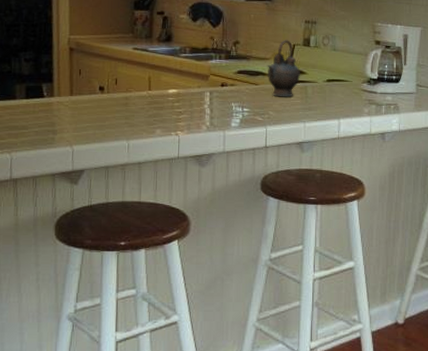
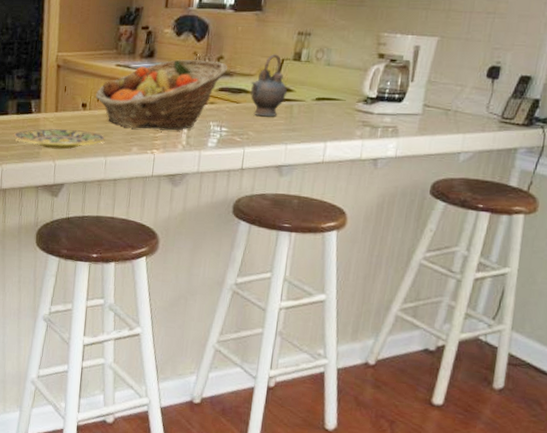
plate: none [22,113,127,134] -> present [13,128,106,150]
fruit basket: none [113,44,244,113] -> present [96,59,227,131]

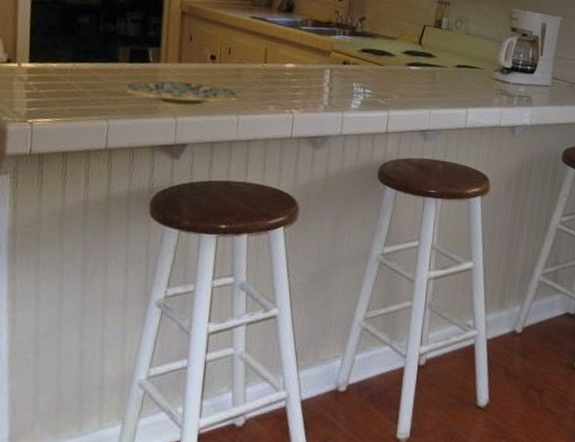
fruit basket: present [96,59,227,131] -> none [227,16,370,91]
teapot: present [249,54,287,117] -> none [393,19,429,81]

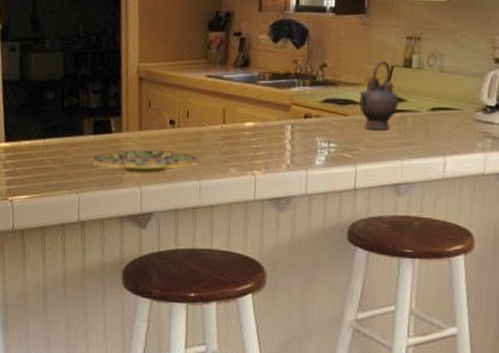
teapot: none [393,19,429,81] -> present [358,61,399,130]

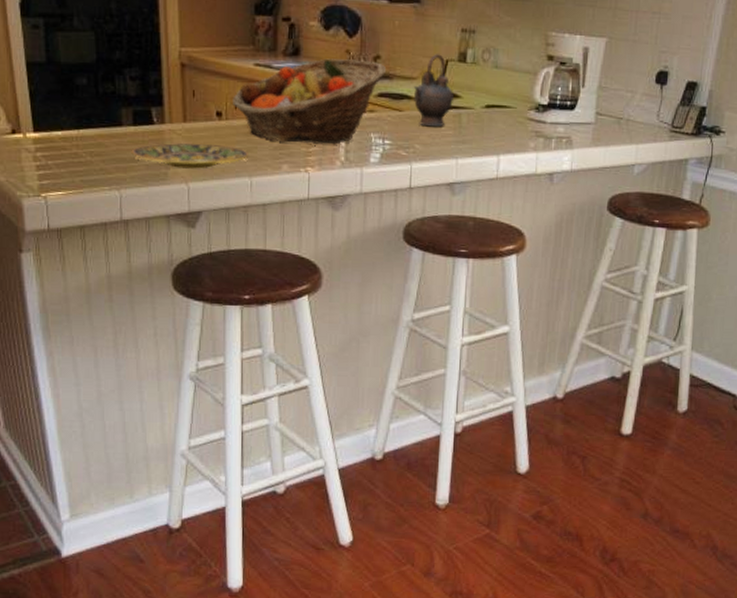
fruit basket: none [185,68,332,149] -> present [232,58,386,145]

